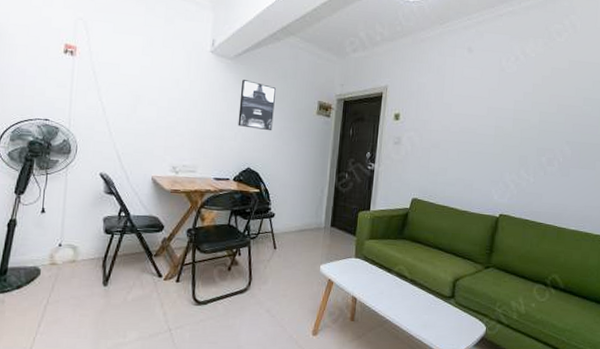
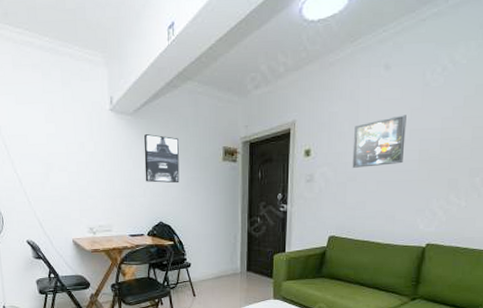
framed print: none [436,93,485,137] -> present [352,115,406,168]

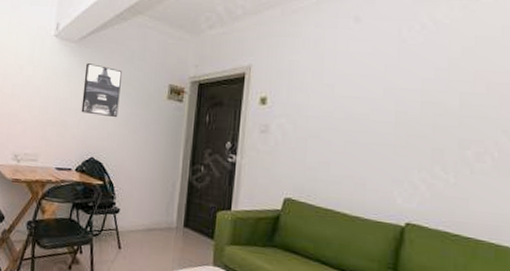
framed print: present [352,115,406,168] -> none [315,71,380,124]

